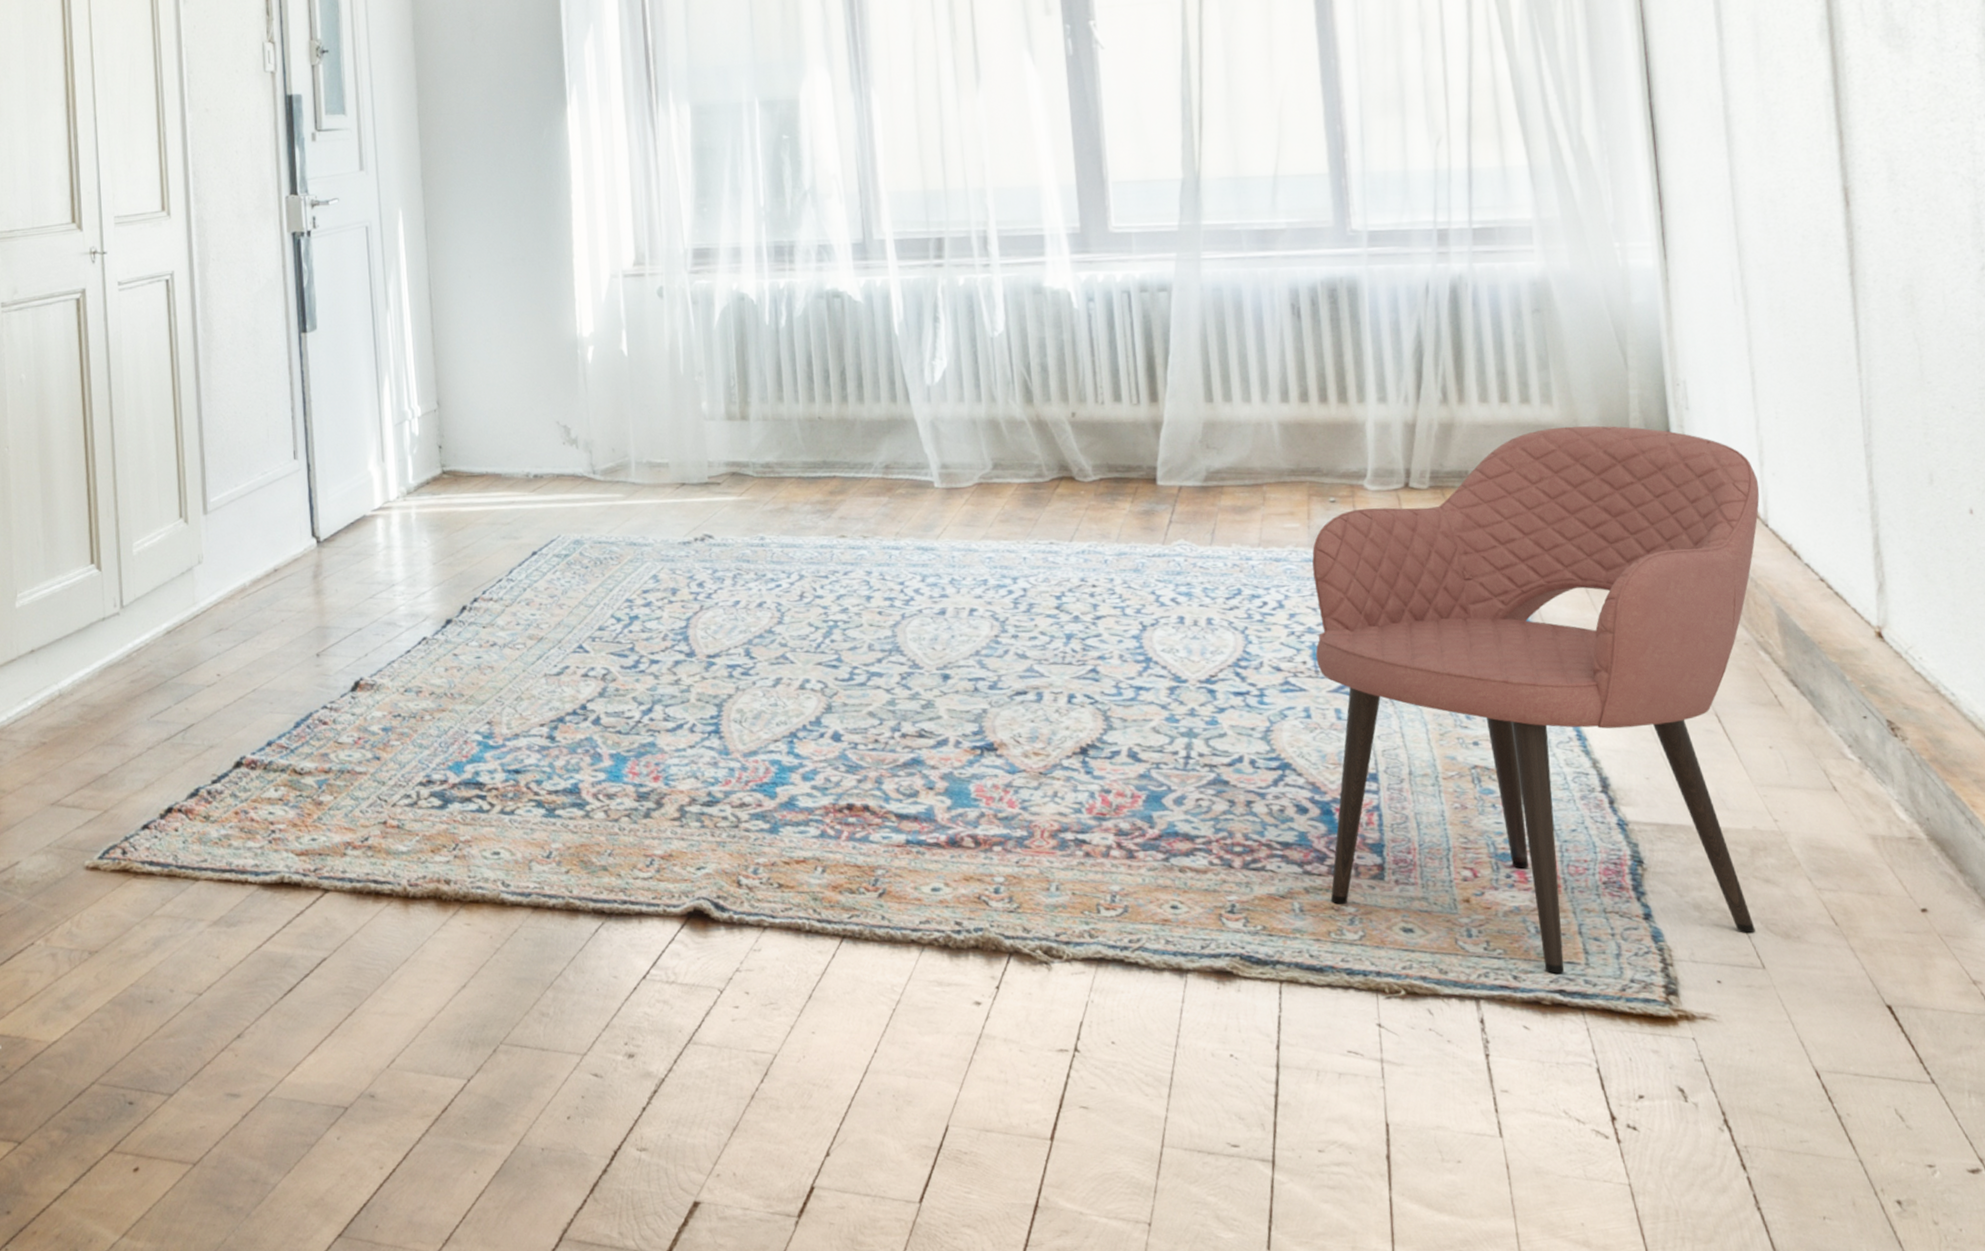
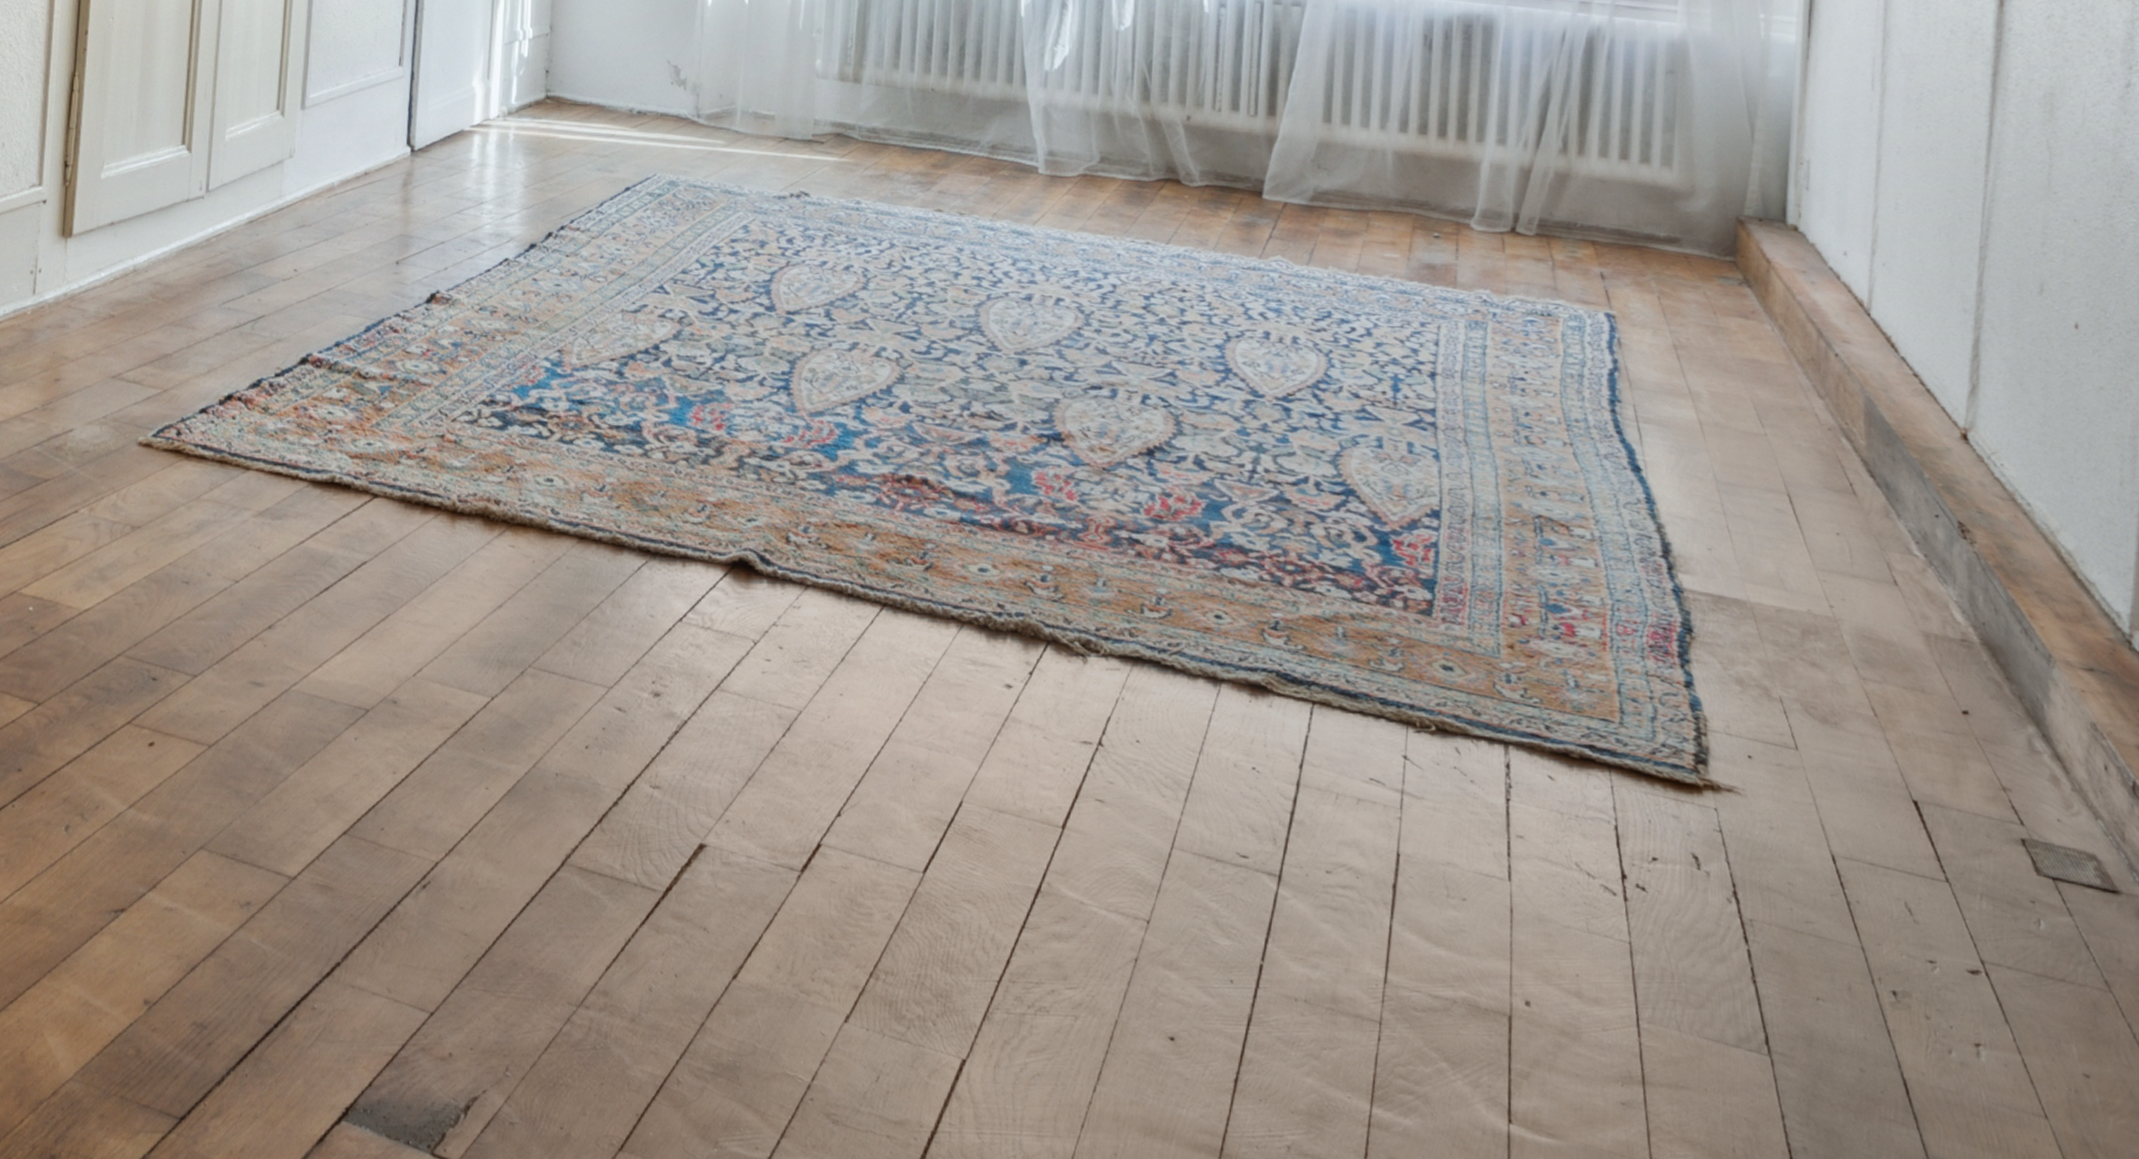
armchair: present [1312,425,1760,974] -> none [1375,191,1868,729]

